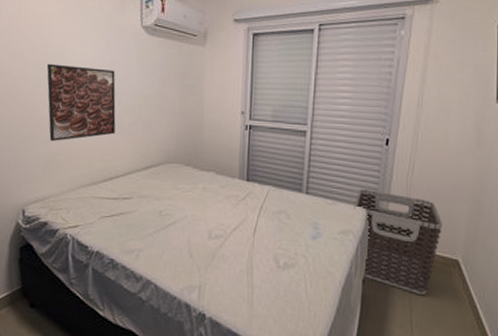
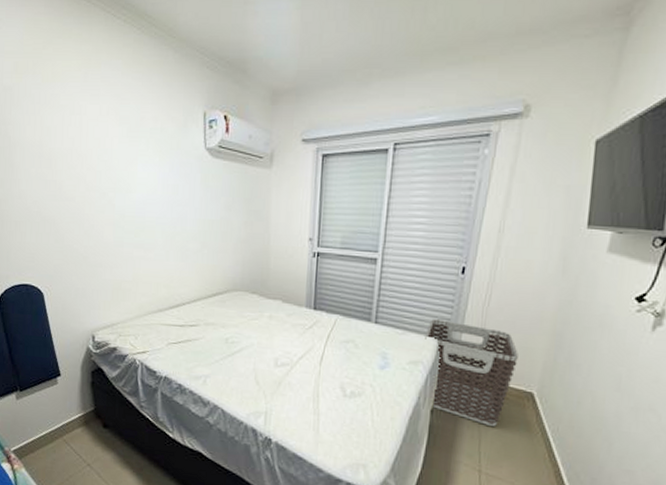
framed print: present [46,63,116,142] -> none [110,189,181,269]

